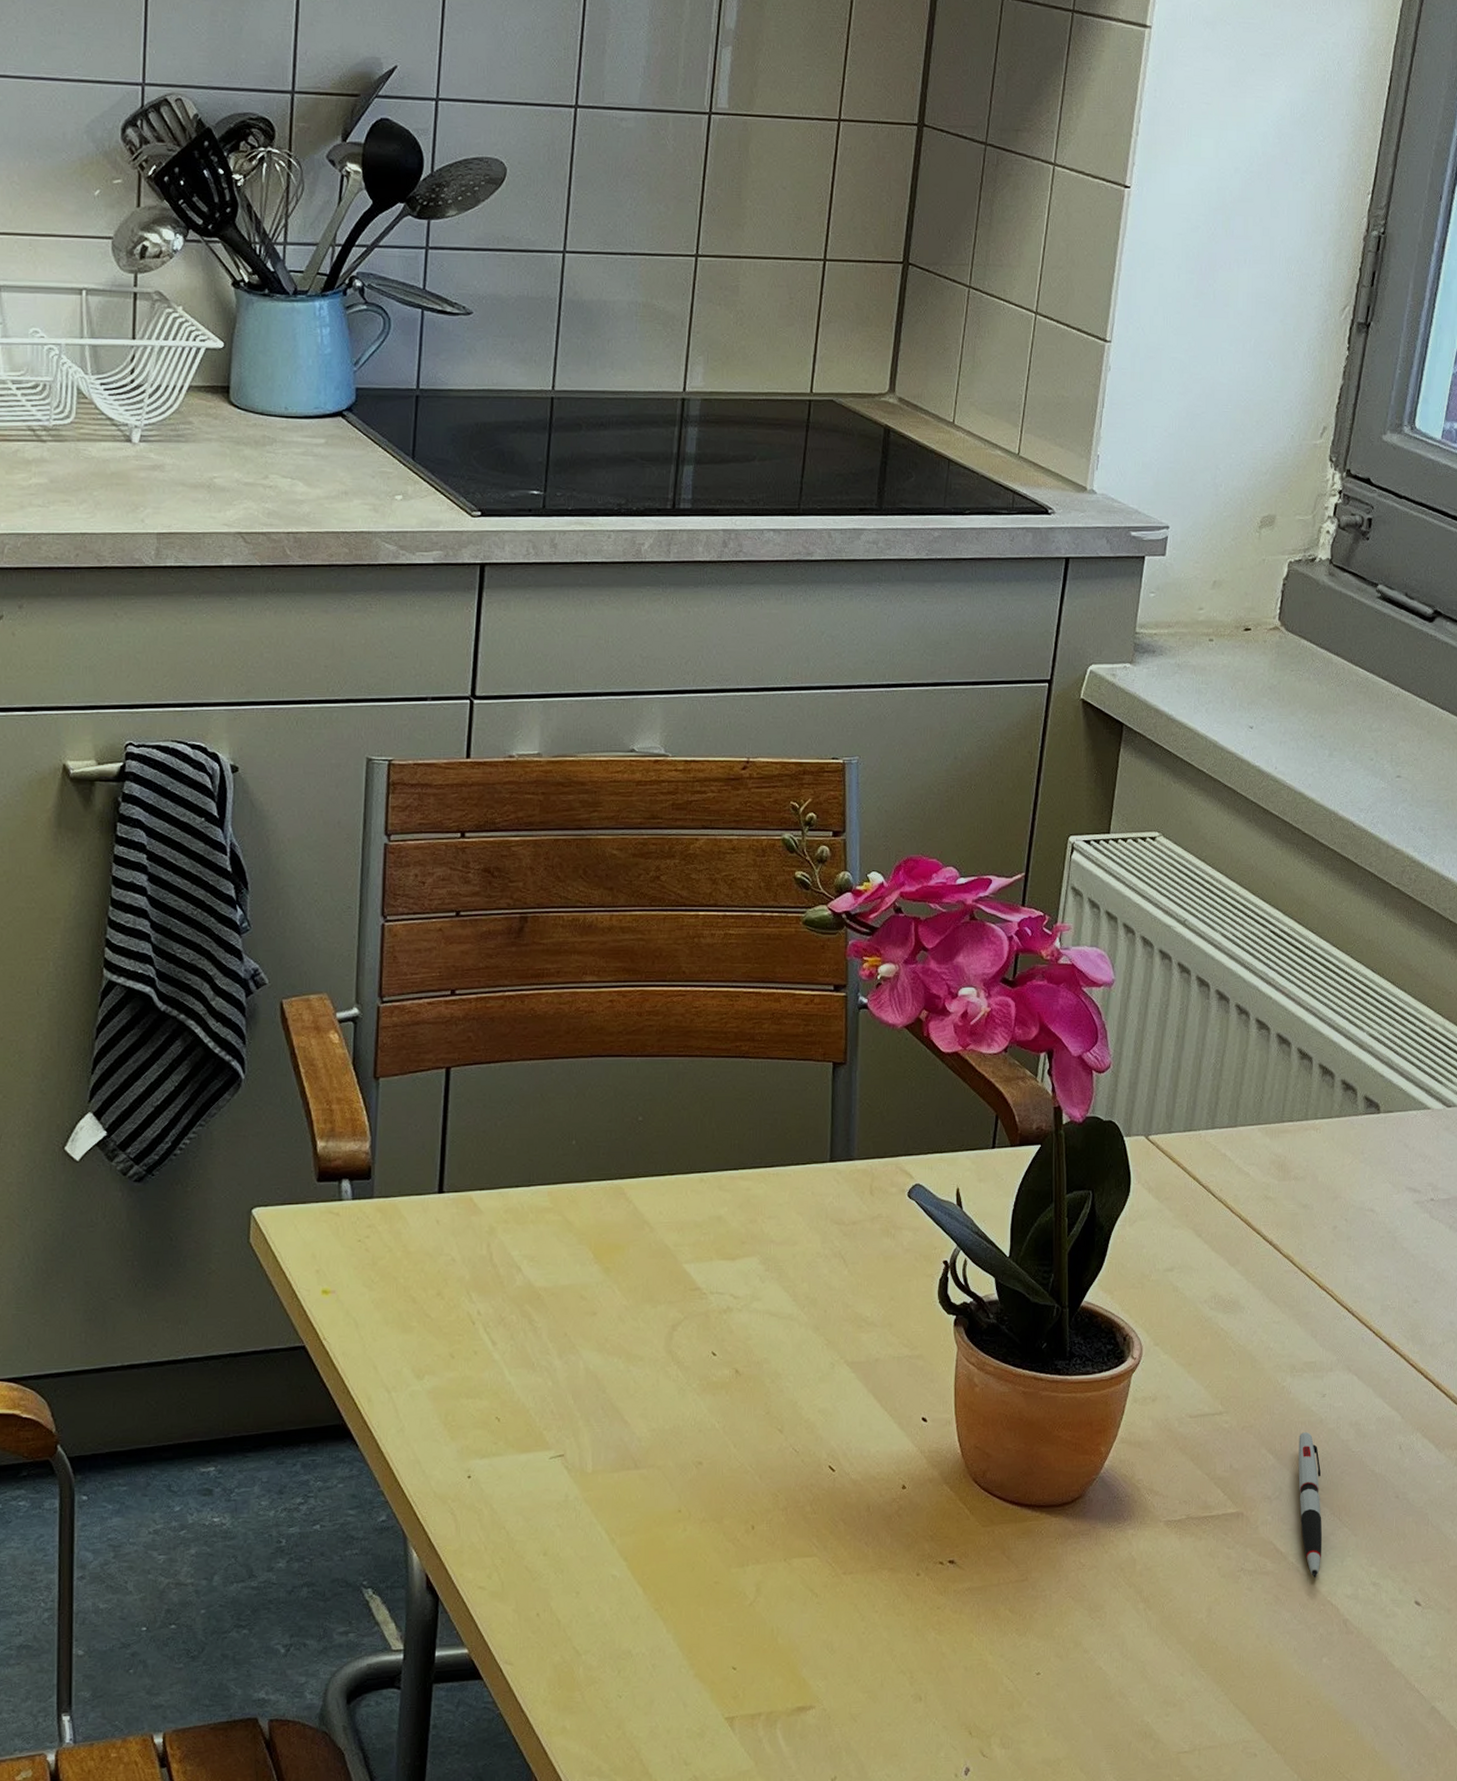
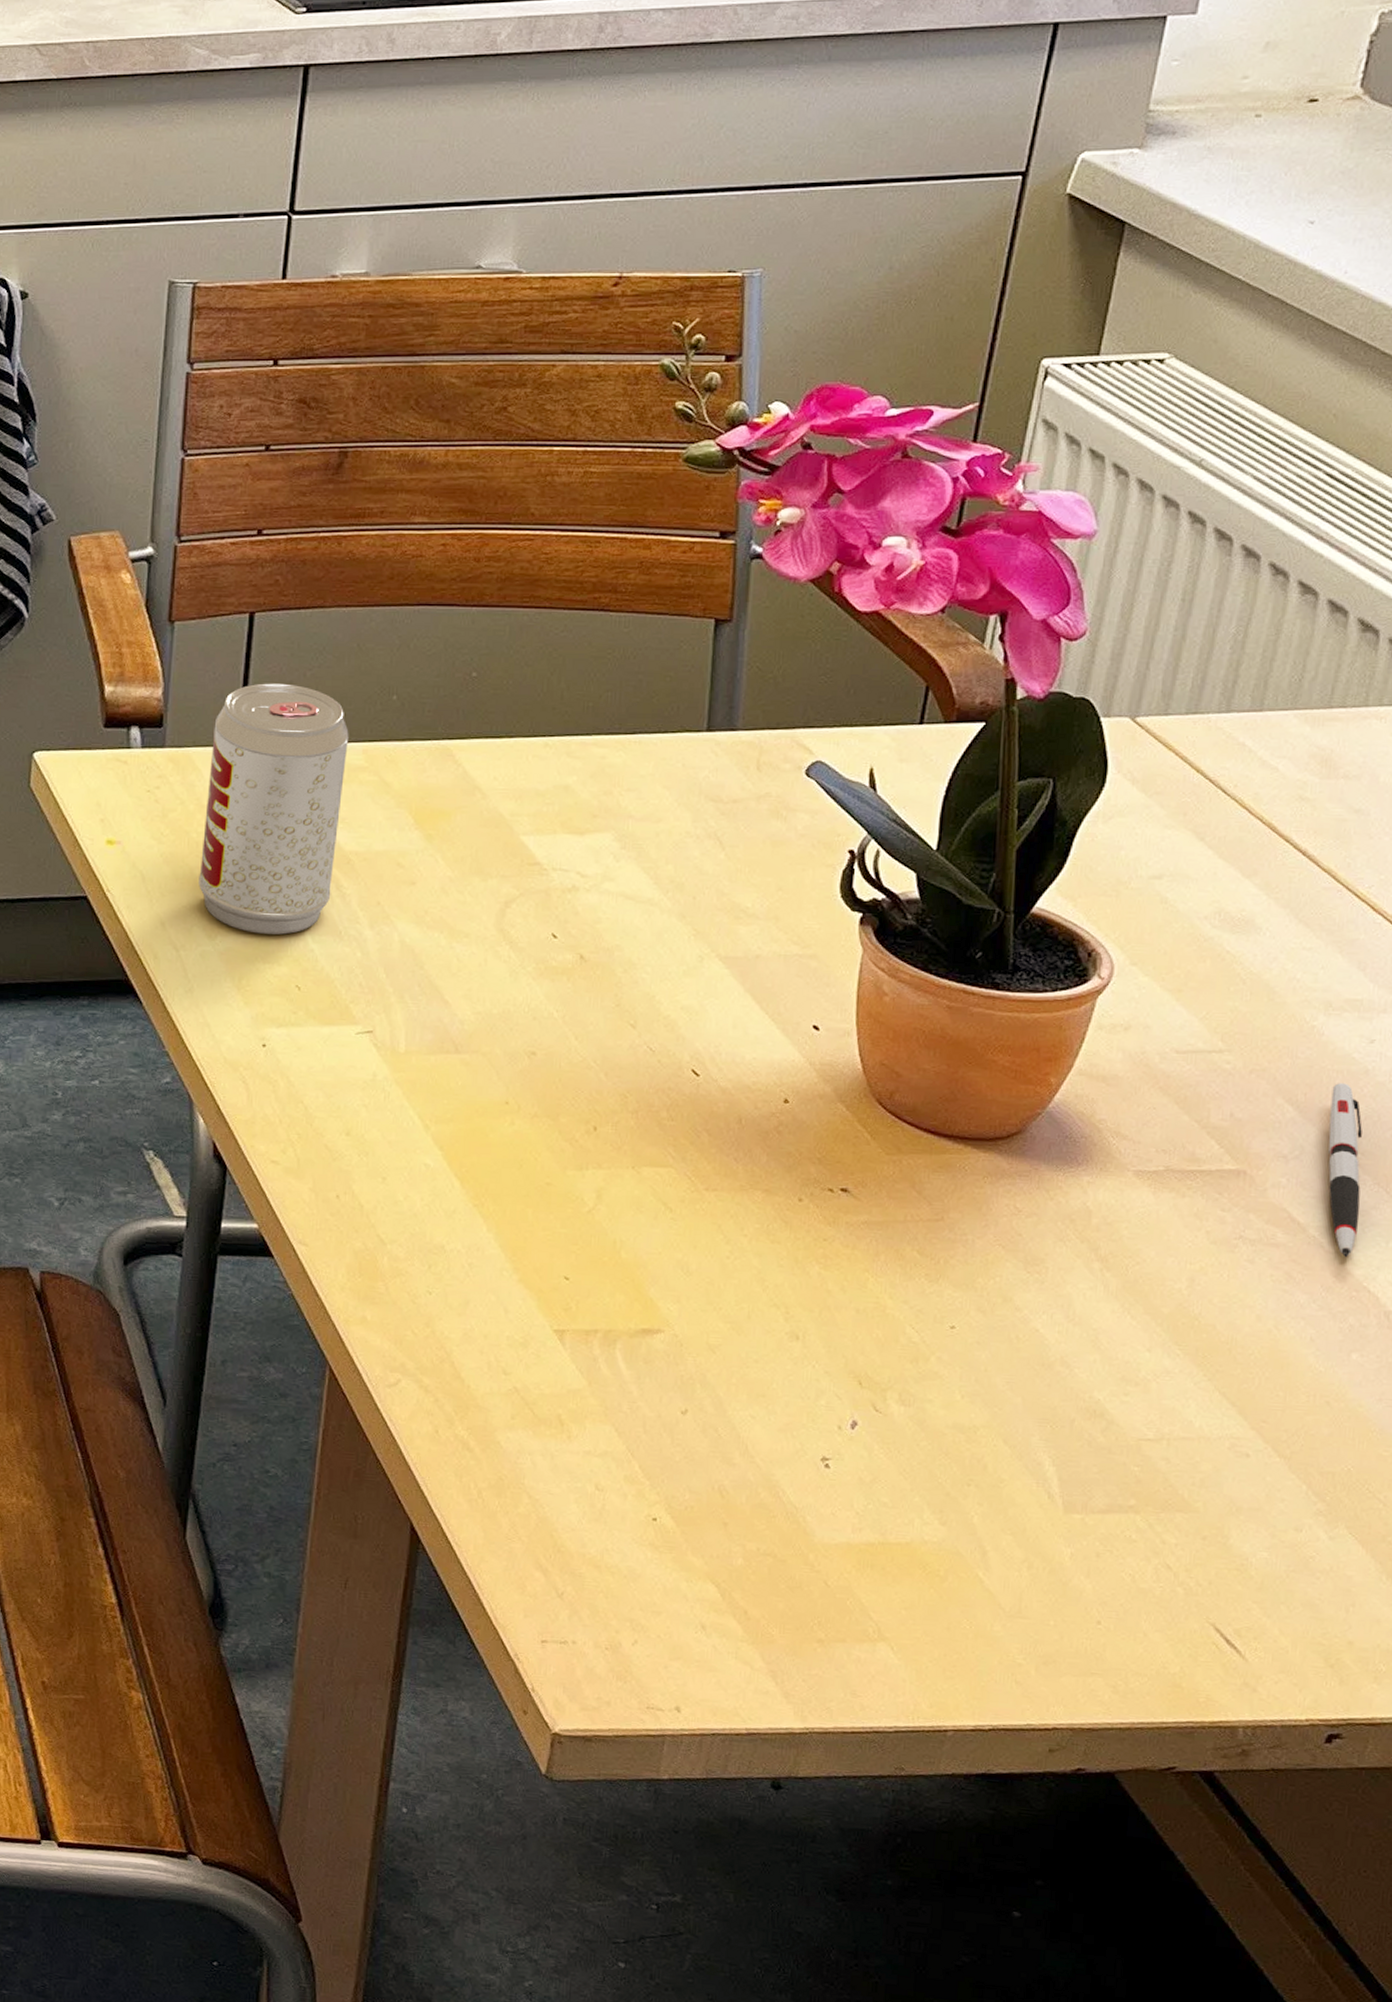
beverage can: none [407,1133,536,1371] -> present [199,683,349,935]

